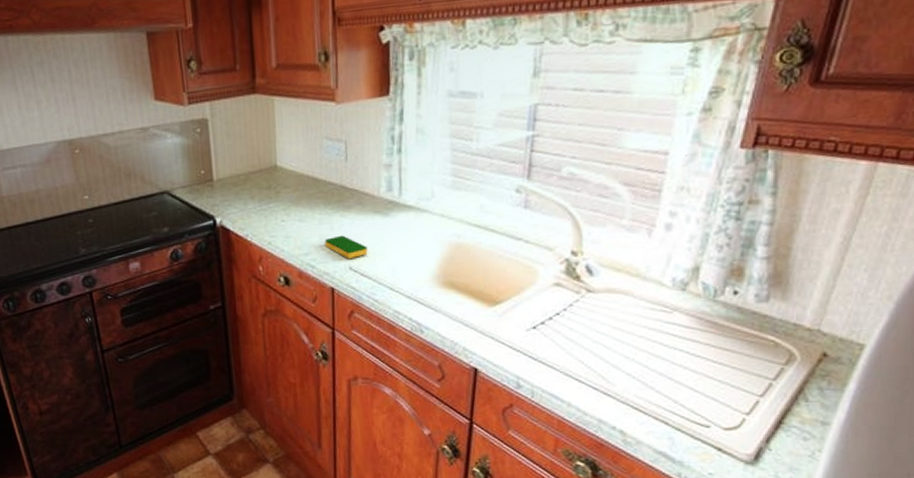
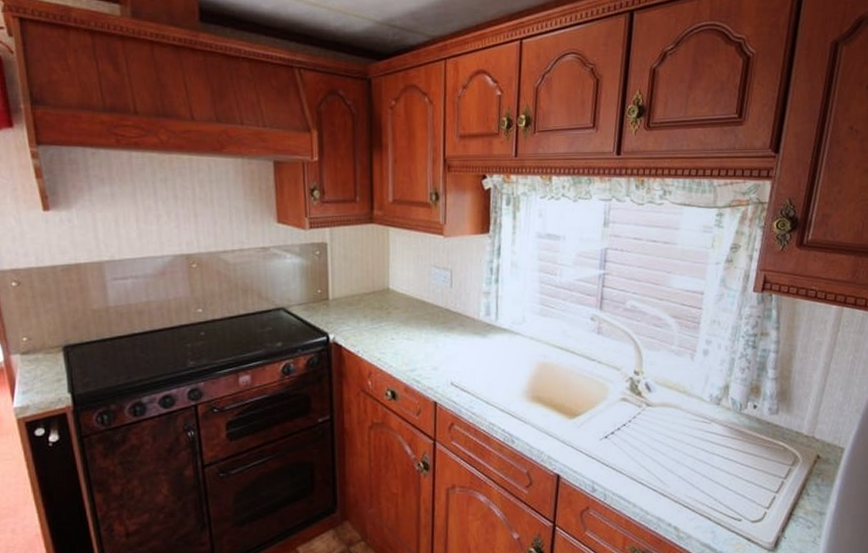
dish sponge: present [325,235,368,260] -> none [430,353,468,376]

